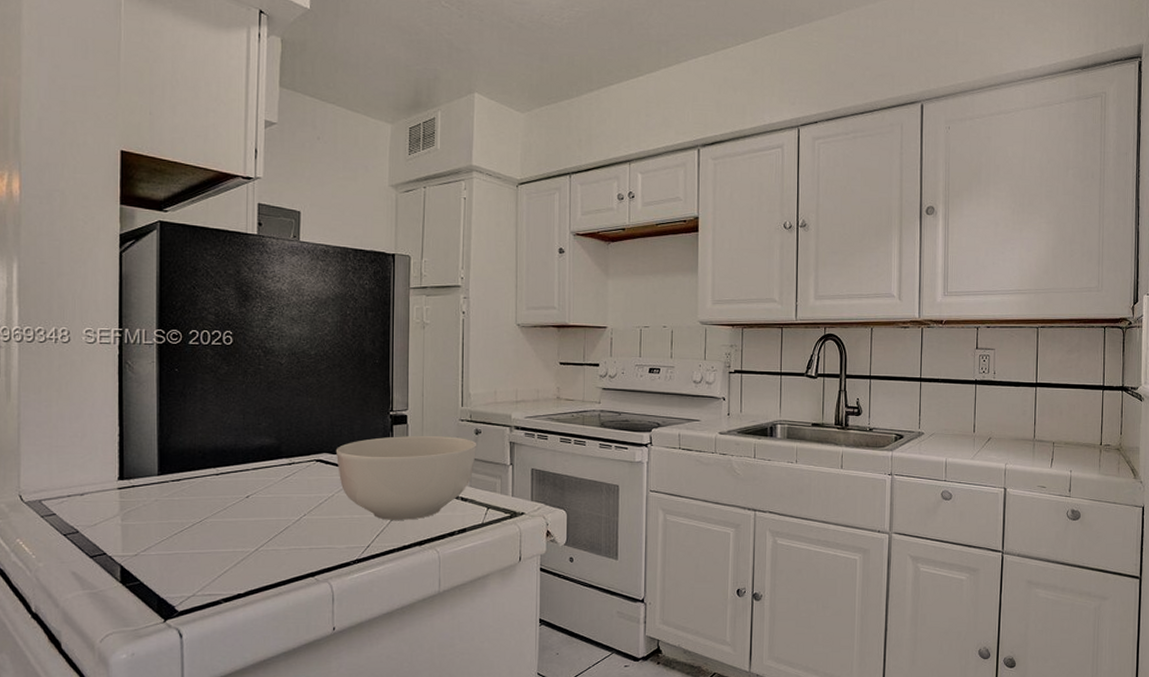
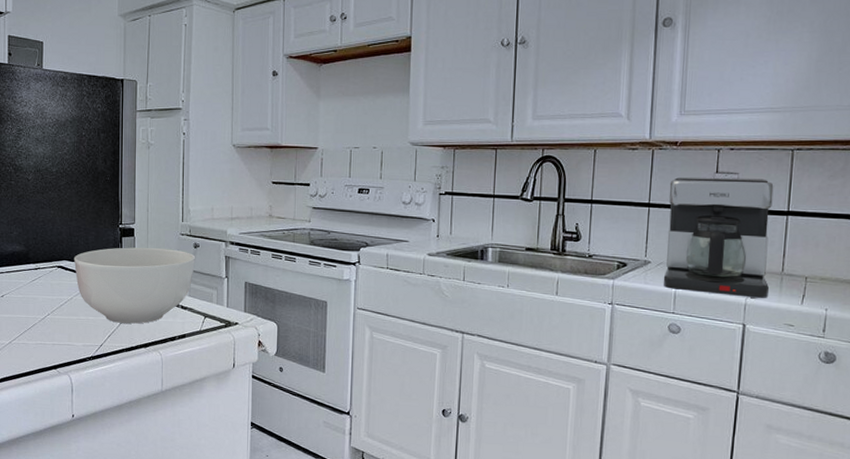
coffee maker: none [935,352,1025,464] -> present [663,176,774,299]

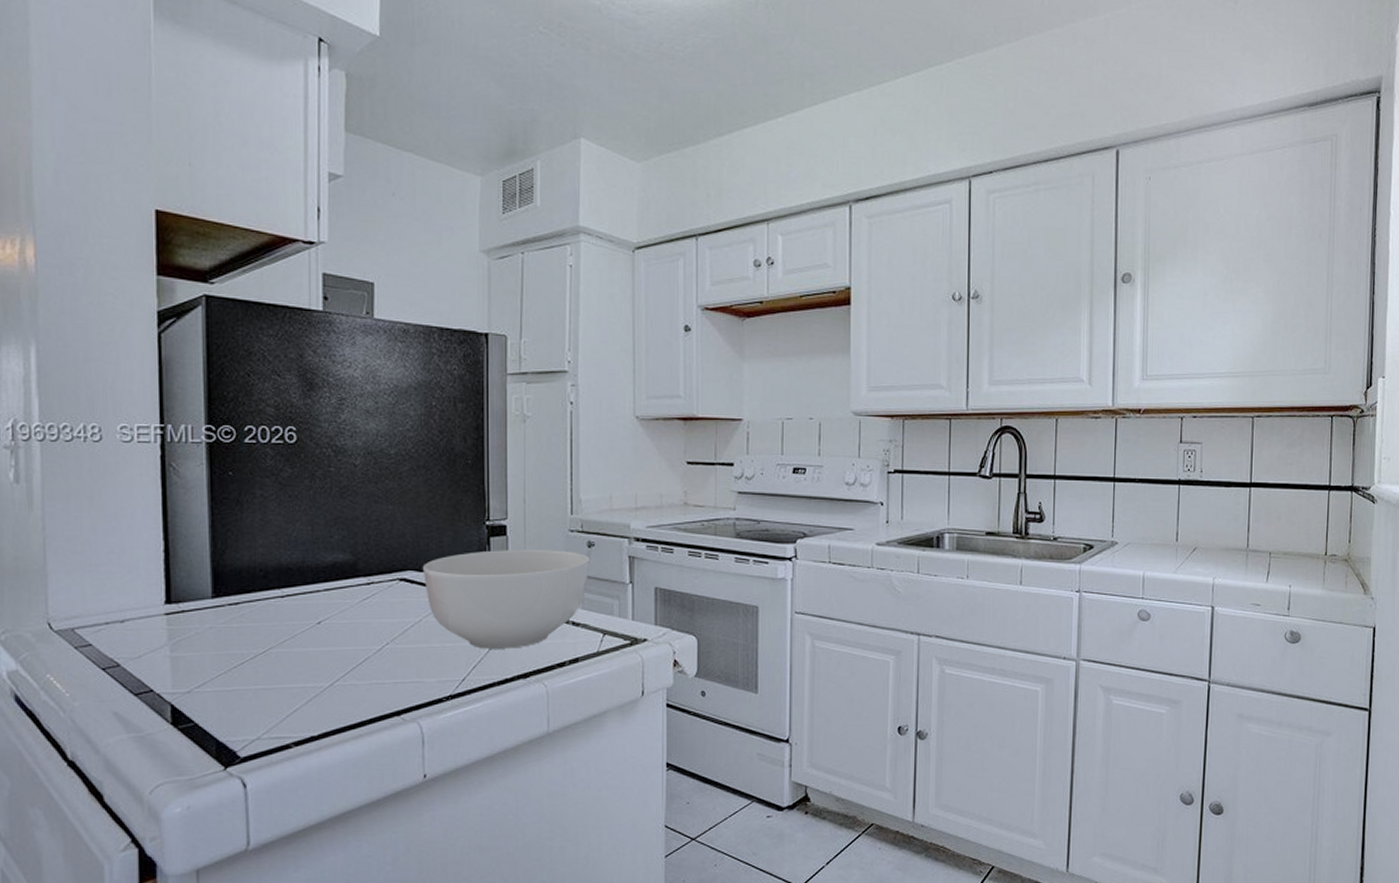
coffee maker: present [663,176,774,299] -> none [1131,447,1236,578]

